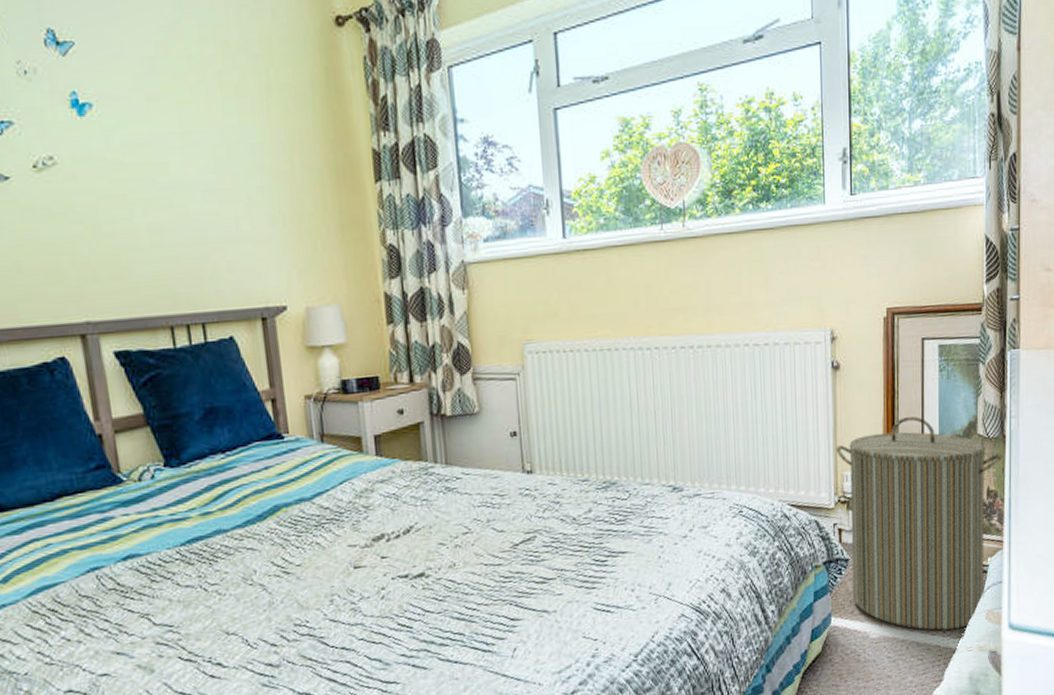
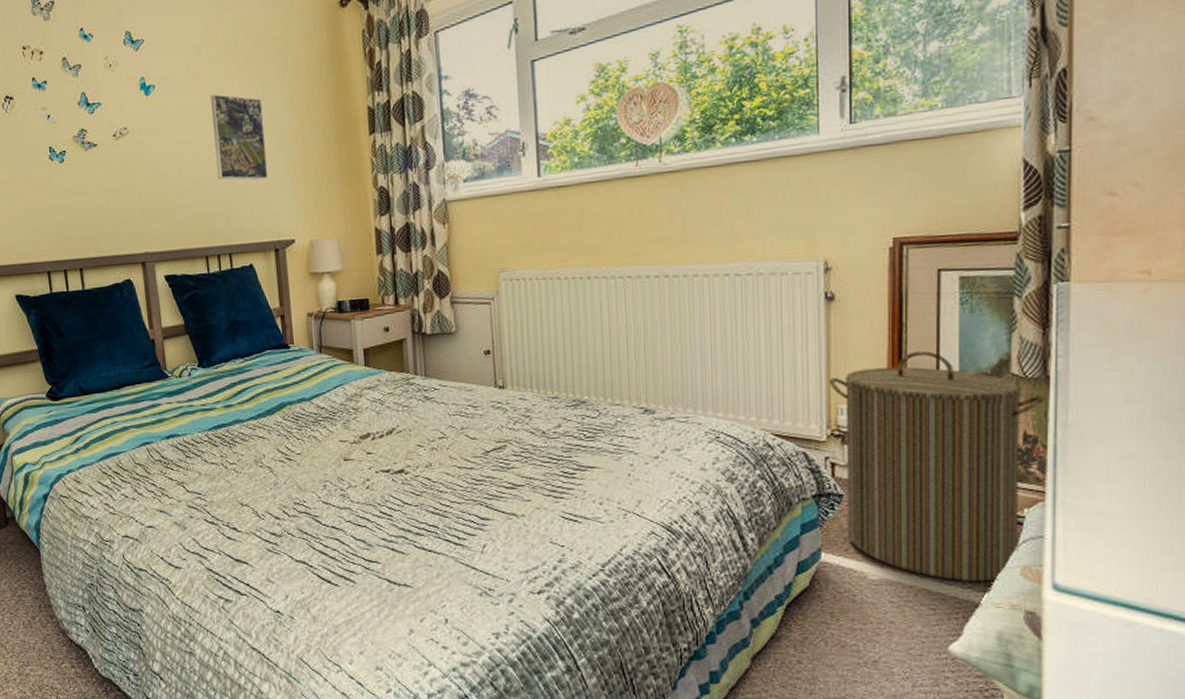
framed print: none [171,121,251,232] -> present [211,94,269,180]

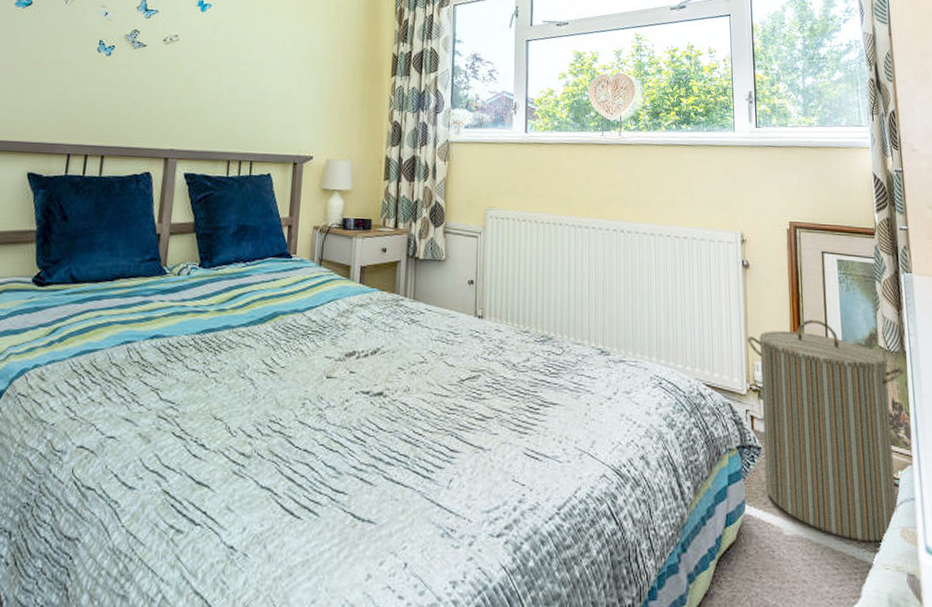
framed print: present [211,94,269,180] -> none [253,21,304,100]

